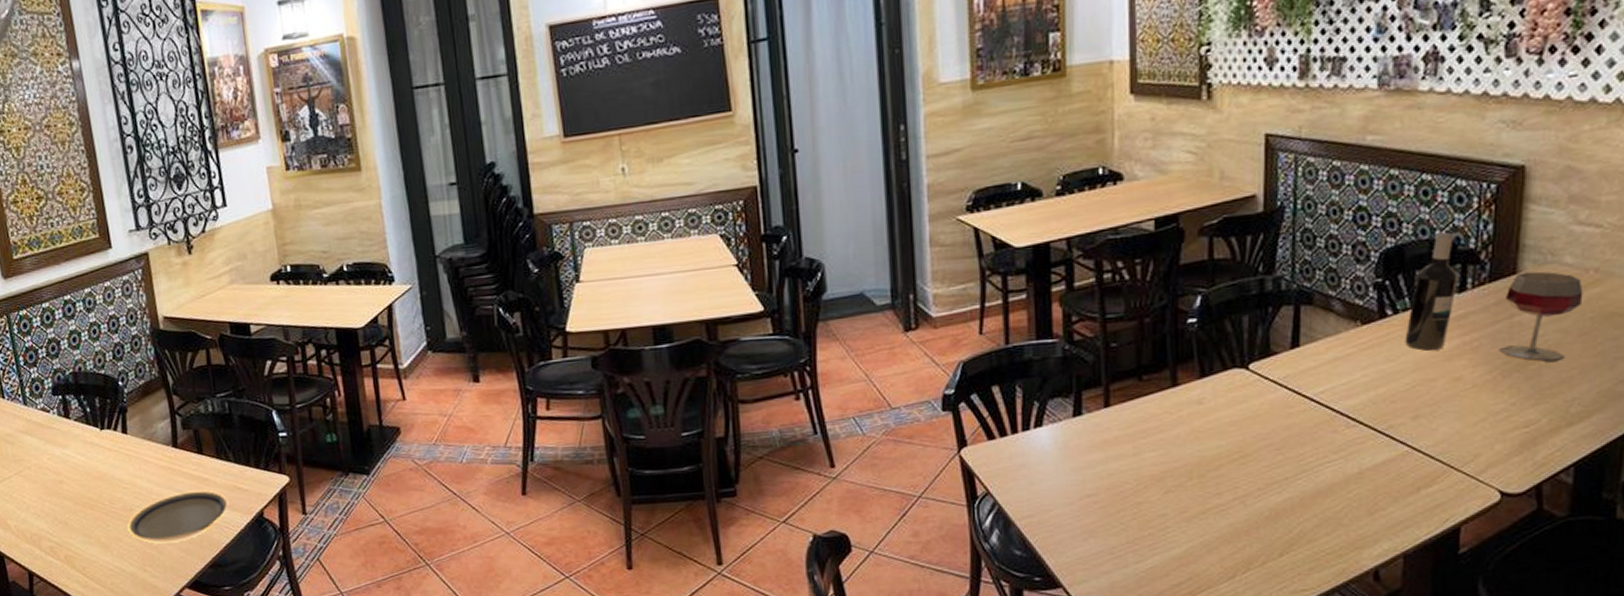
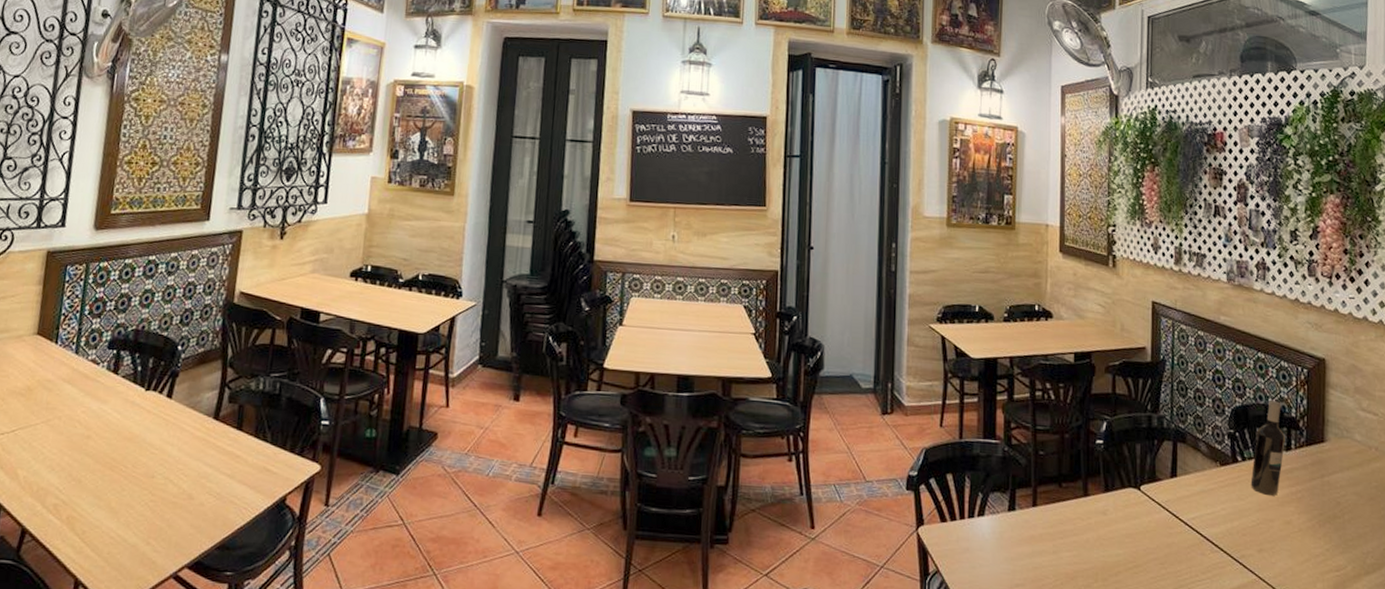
plate: present [129,491,227,542] -> none [145,466,253,516]
wineglass: present [1498,271,1583,363] -> none [1315,442,1369,519]

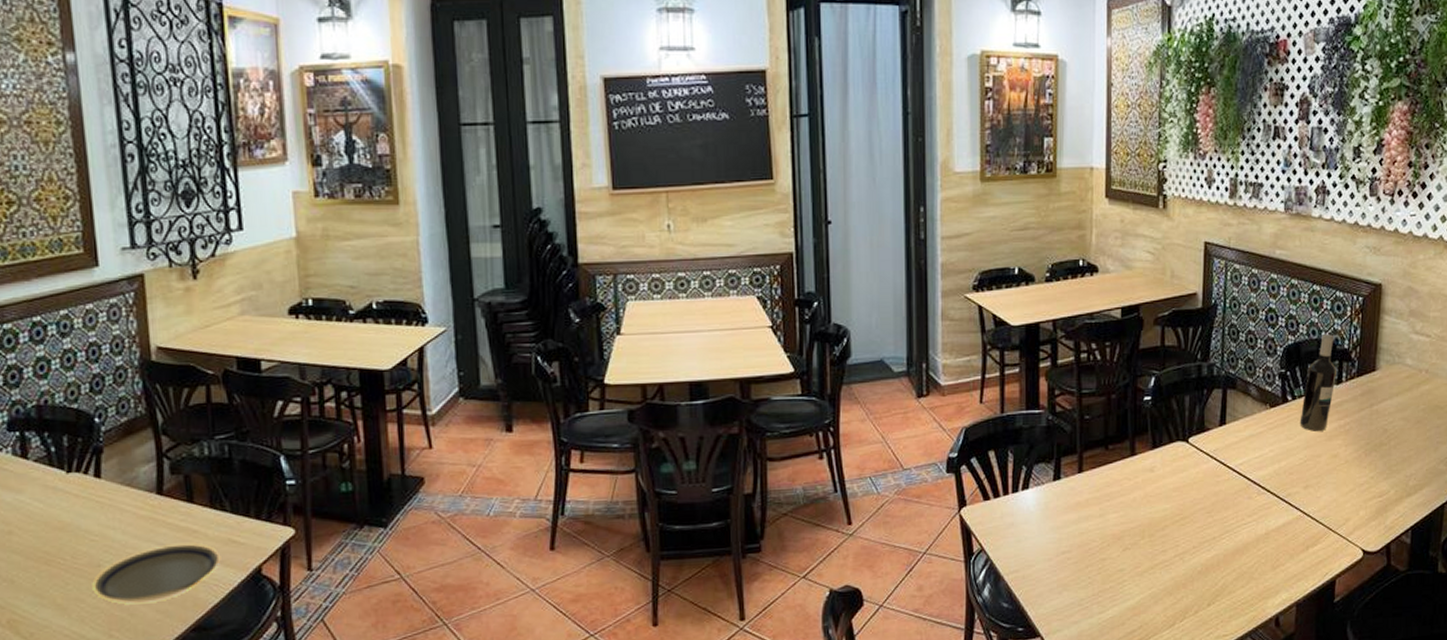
plate: none [145,466,253,516] -> present [95,544,218,603]

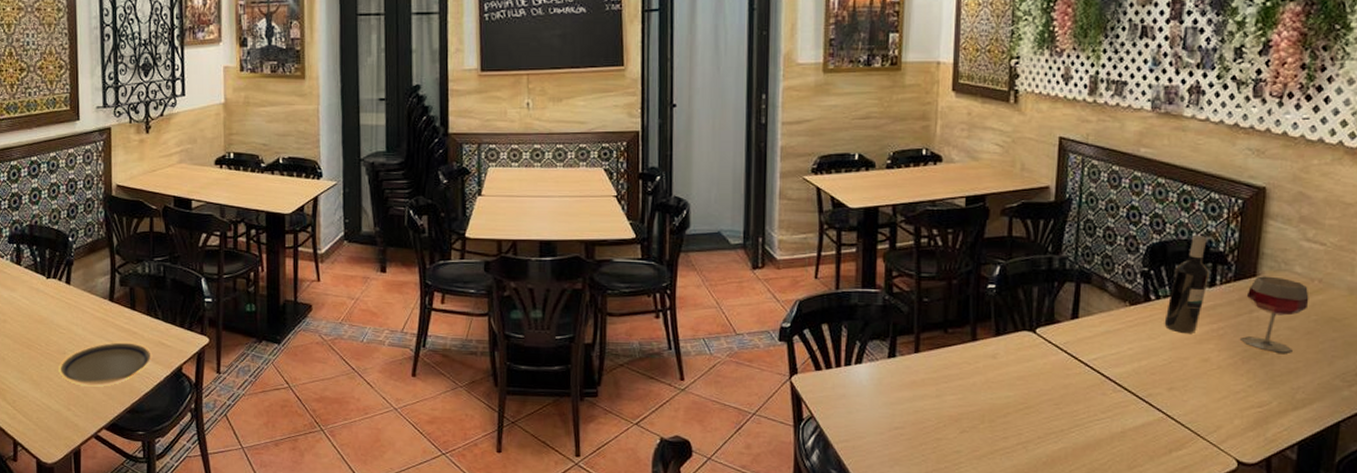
wineglass: none [1362,370,1418,444] -> present [1239,276,1309,354]

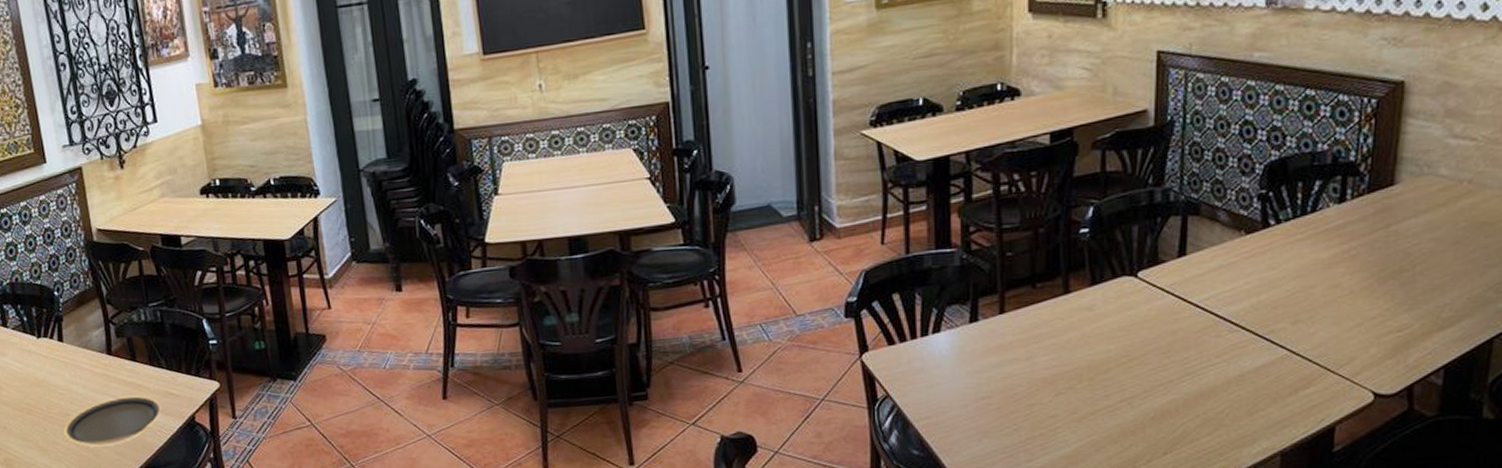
wine bottle: present [1164,235,1209,333] -> none [1286,145,1338,259]
wineglass: present [1239,276,1309,354] -> none [1374,182,1457,270]

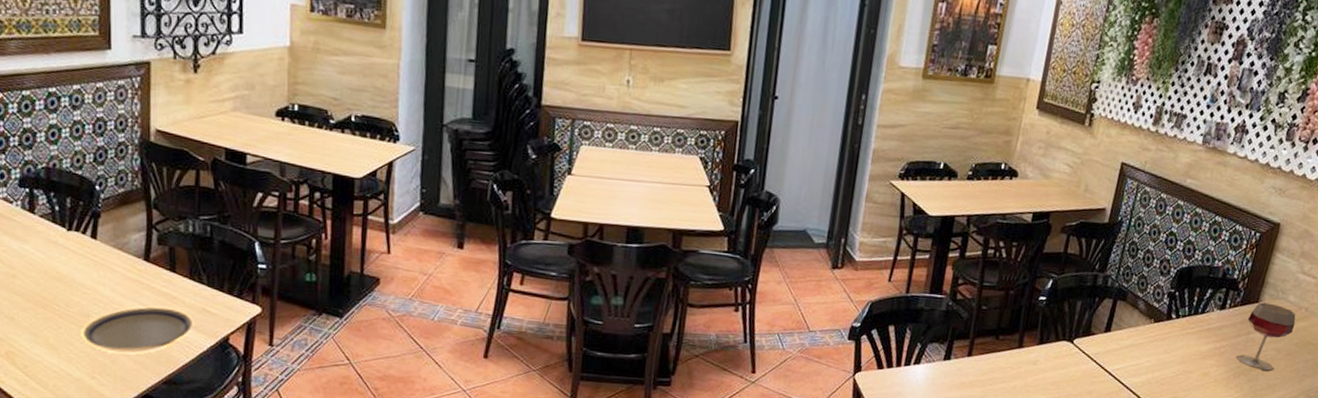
wineglass: none [1374,182,1457,270] -> present [1235,302,1296,372]

